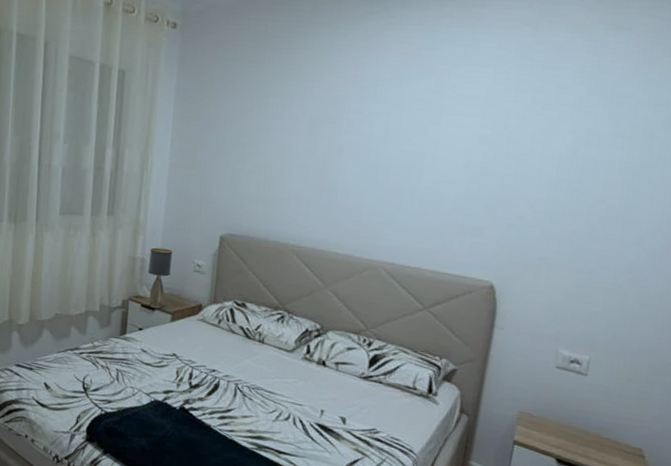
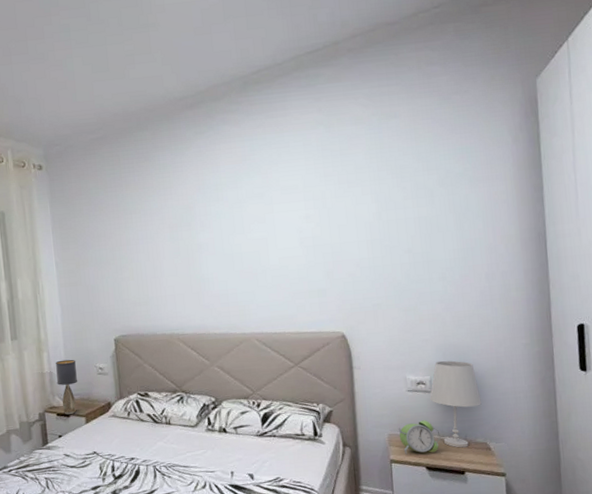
alarm clock: none [531,404,585,445] -> present [398,420,441,455]
table lamp: none [582,340,650,449] -> present [430,360,482,448]

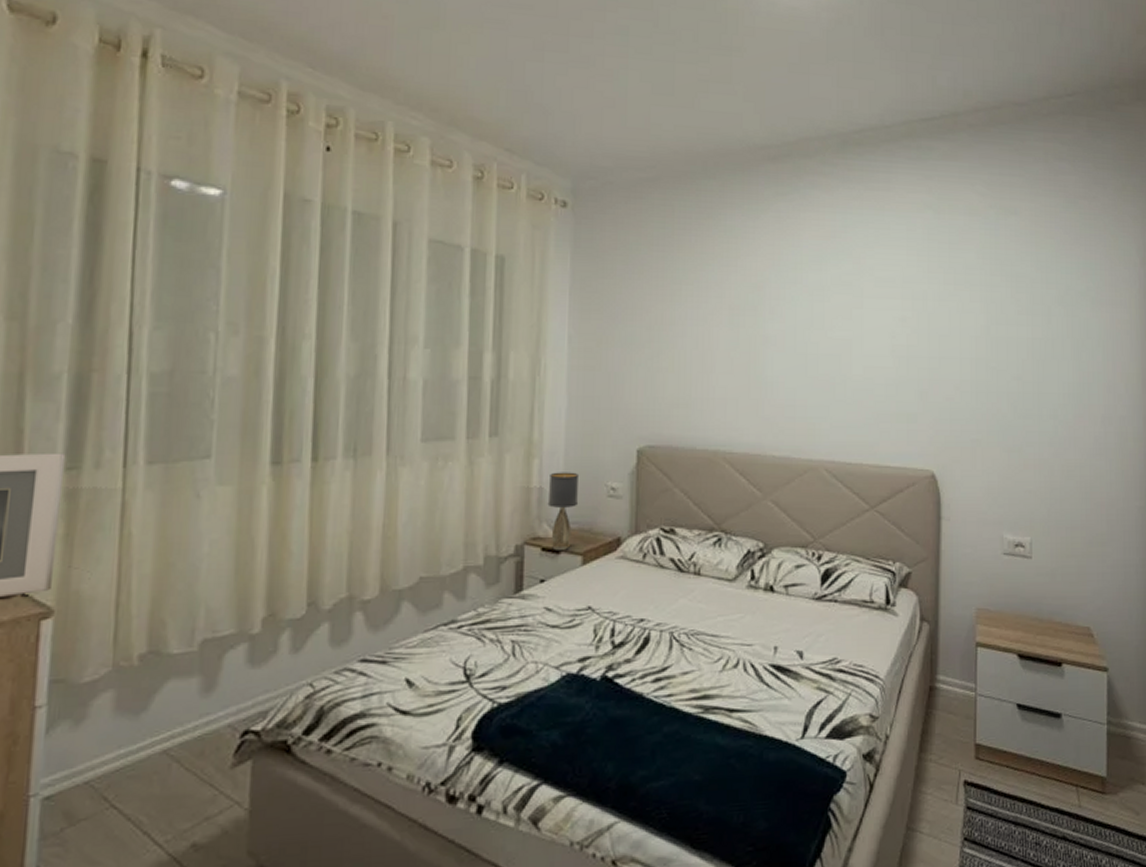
alarm clock: present [398,420,441,455] -> none [988,593,1037,637]
table lamp: present [430,360,482,448] -> none [1029,518,1087,632]

